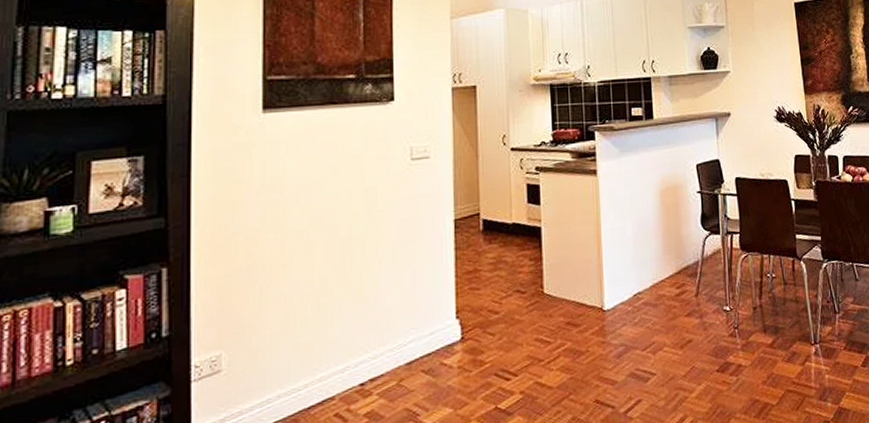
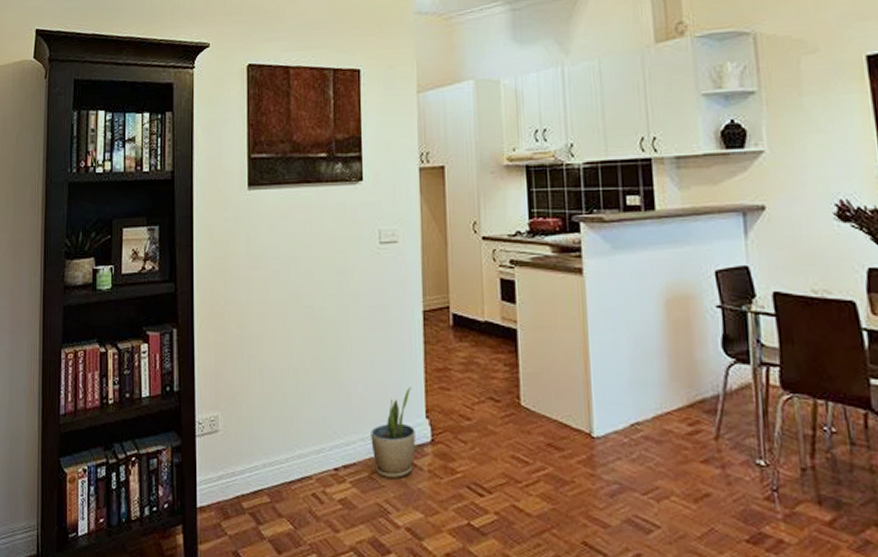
potted plant: none [400,292,446,382] -> present [371,387,416,478]

